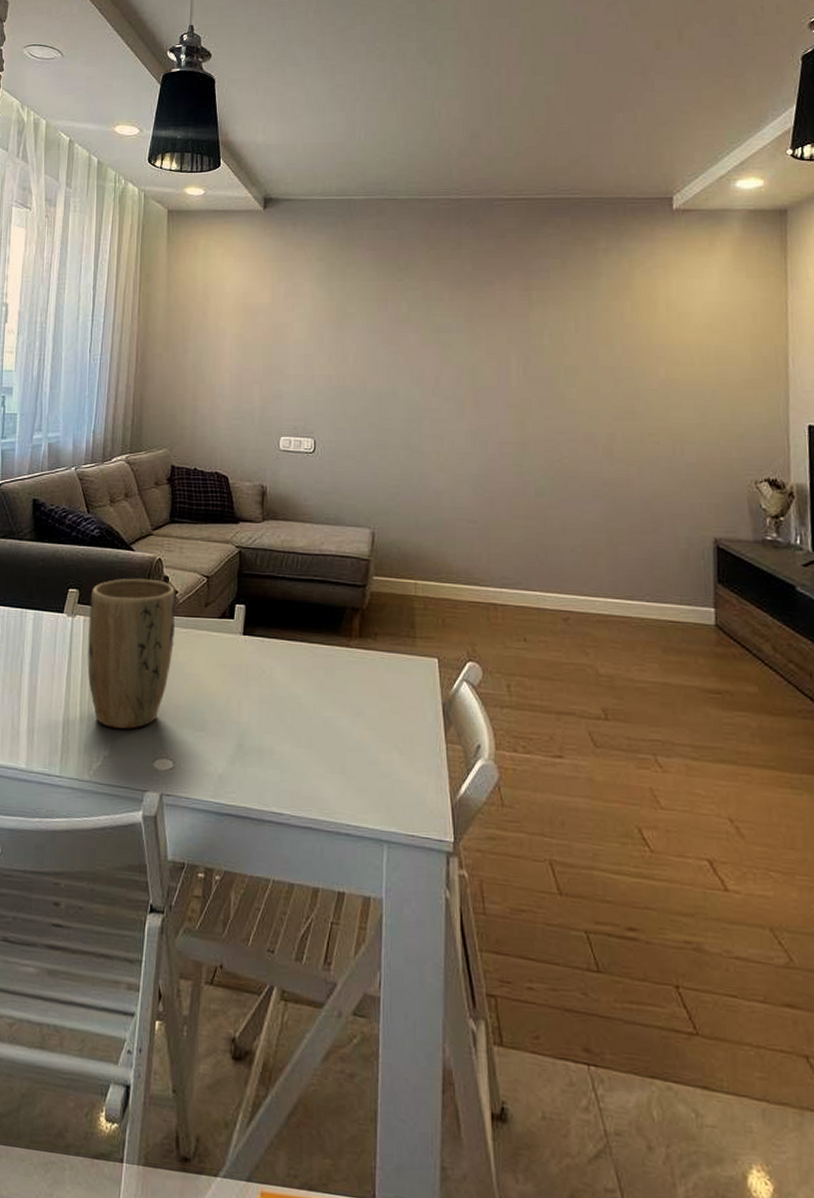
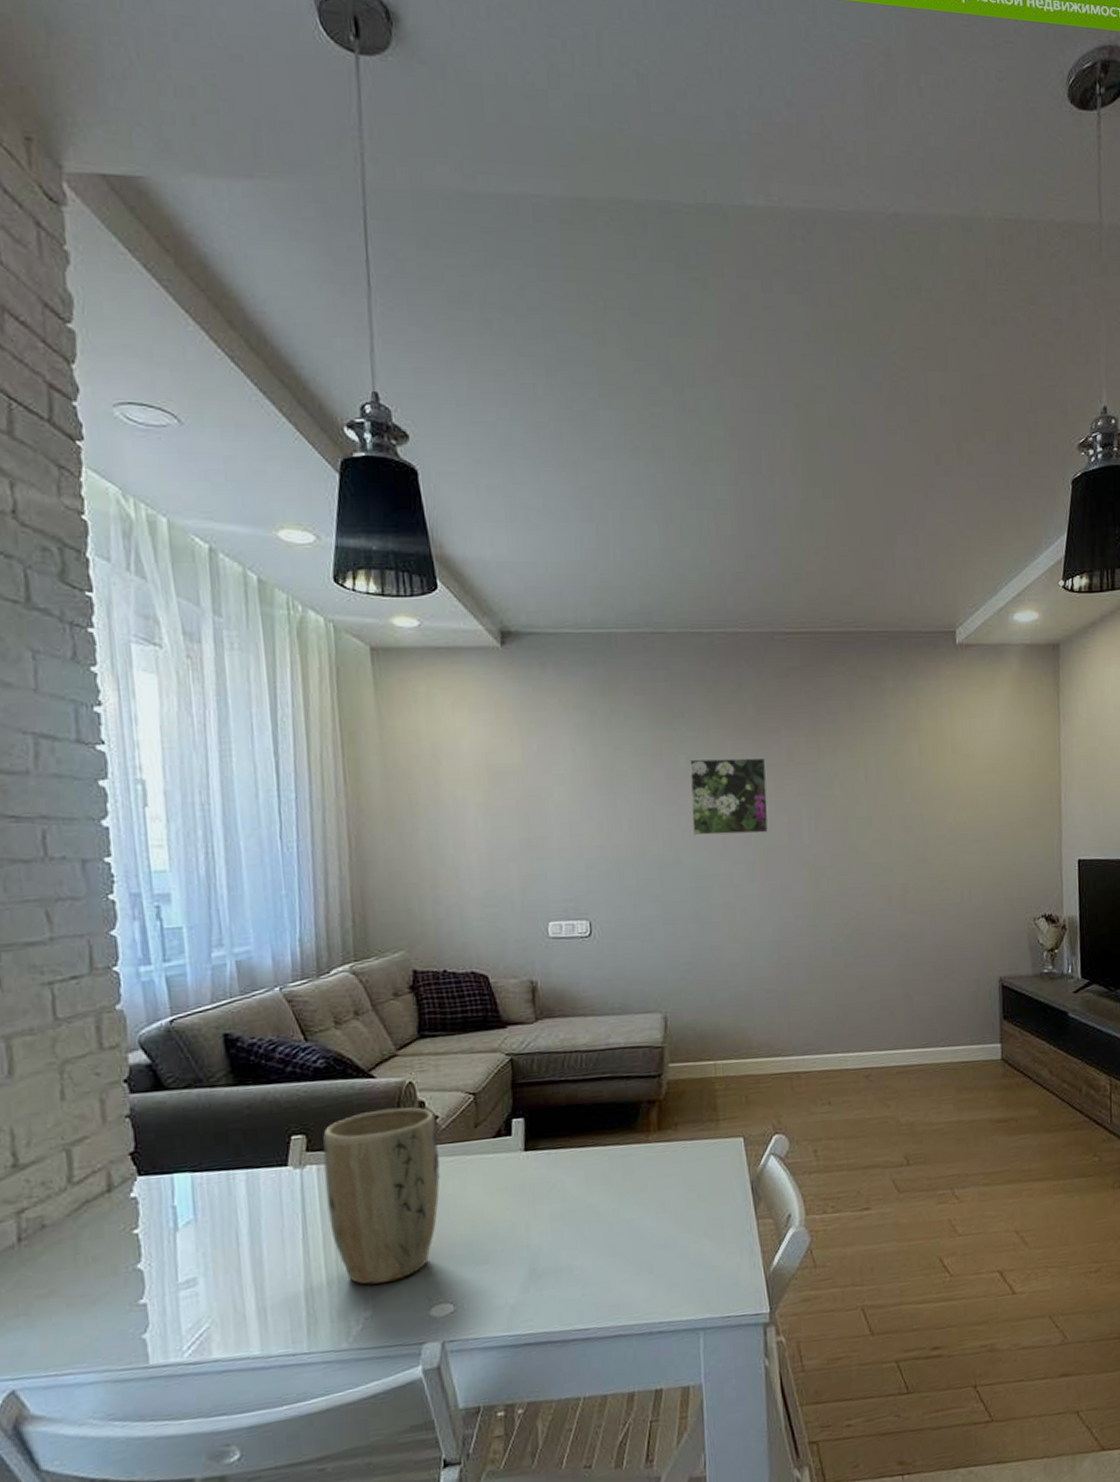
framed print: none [408,306,480,375] -> present [689,757,769,836]

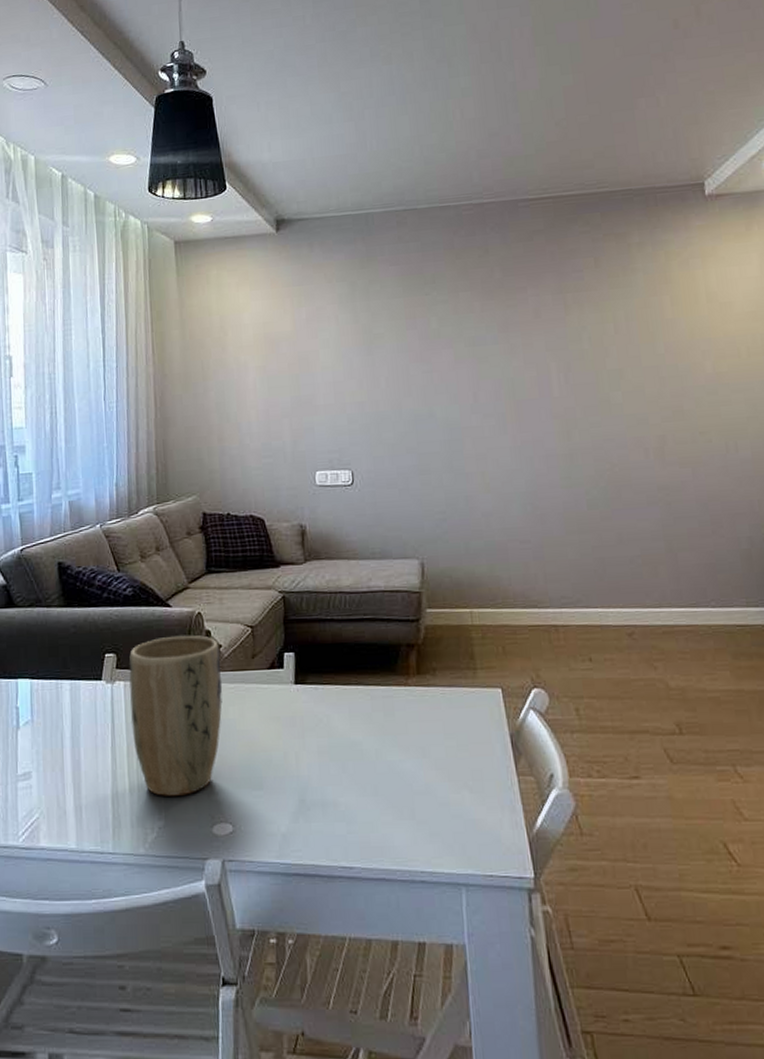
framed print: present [689,757,769,836] -> none [441,315,518,391]

